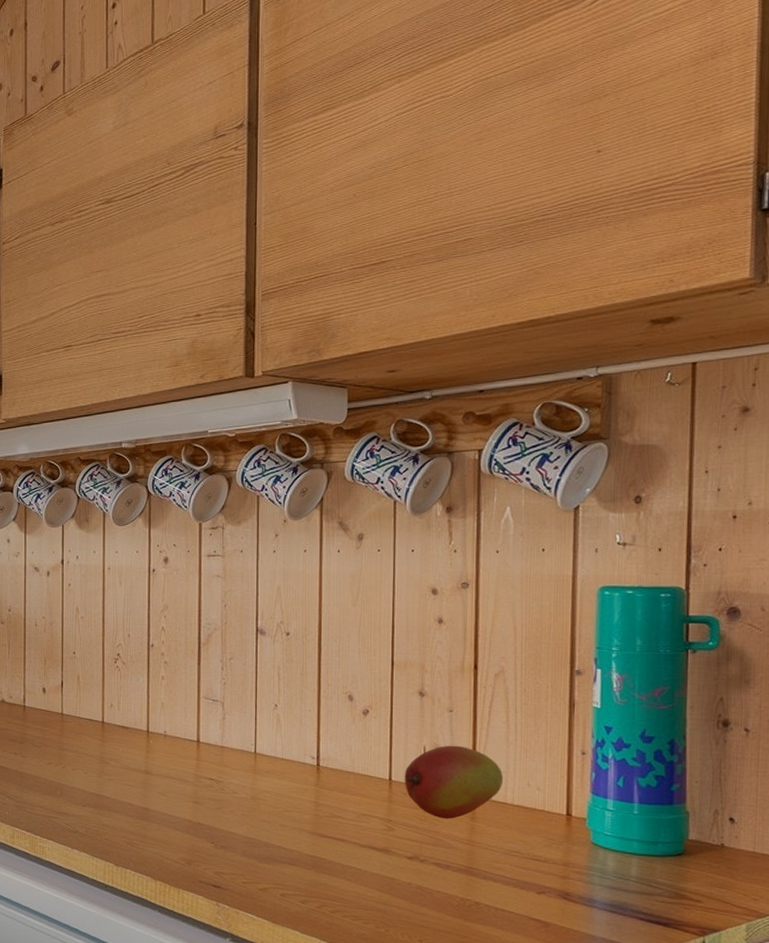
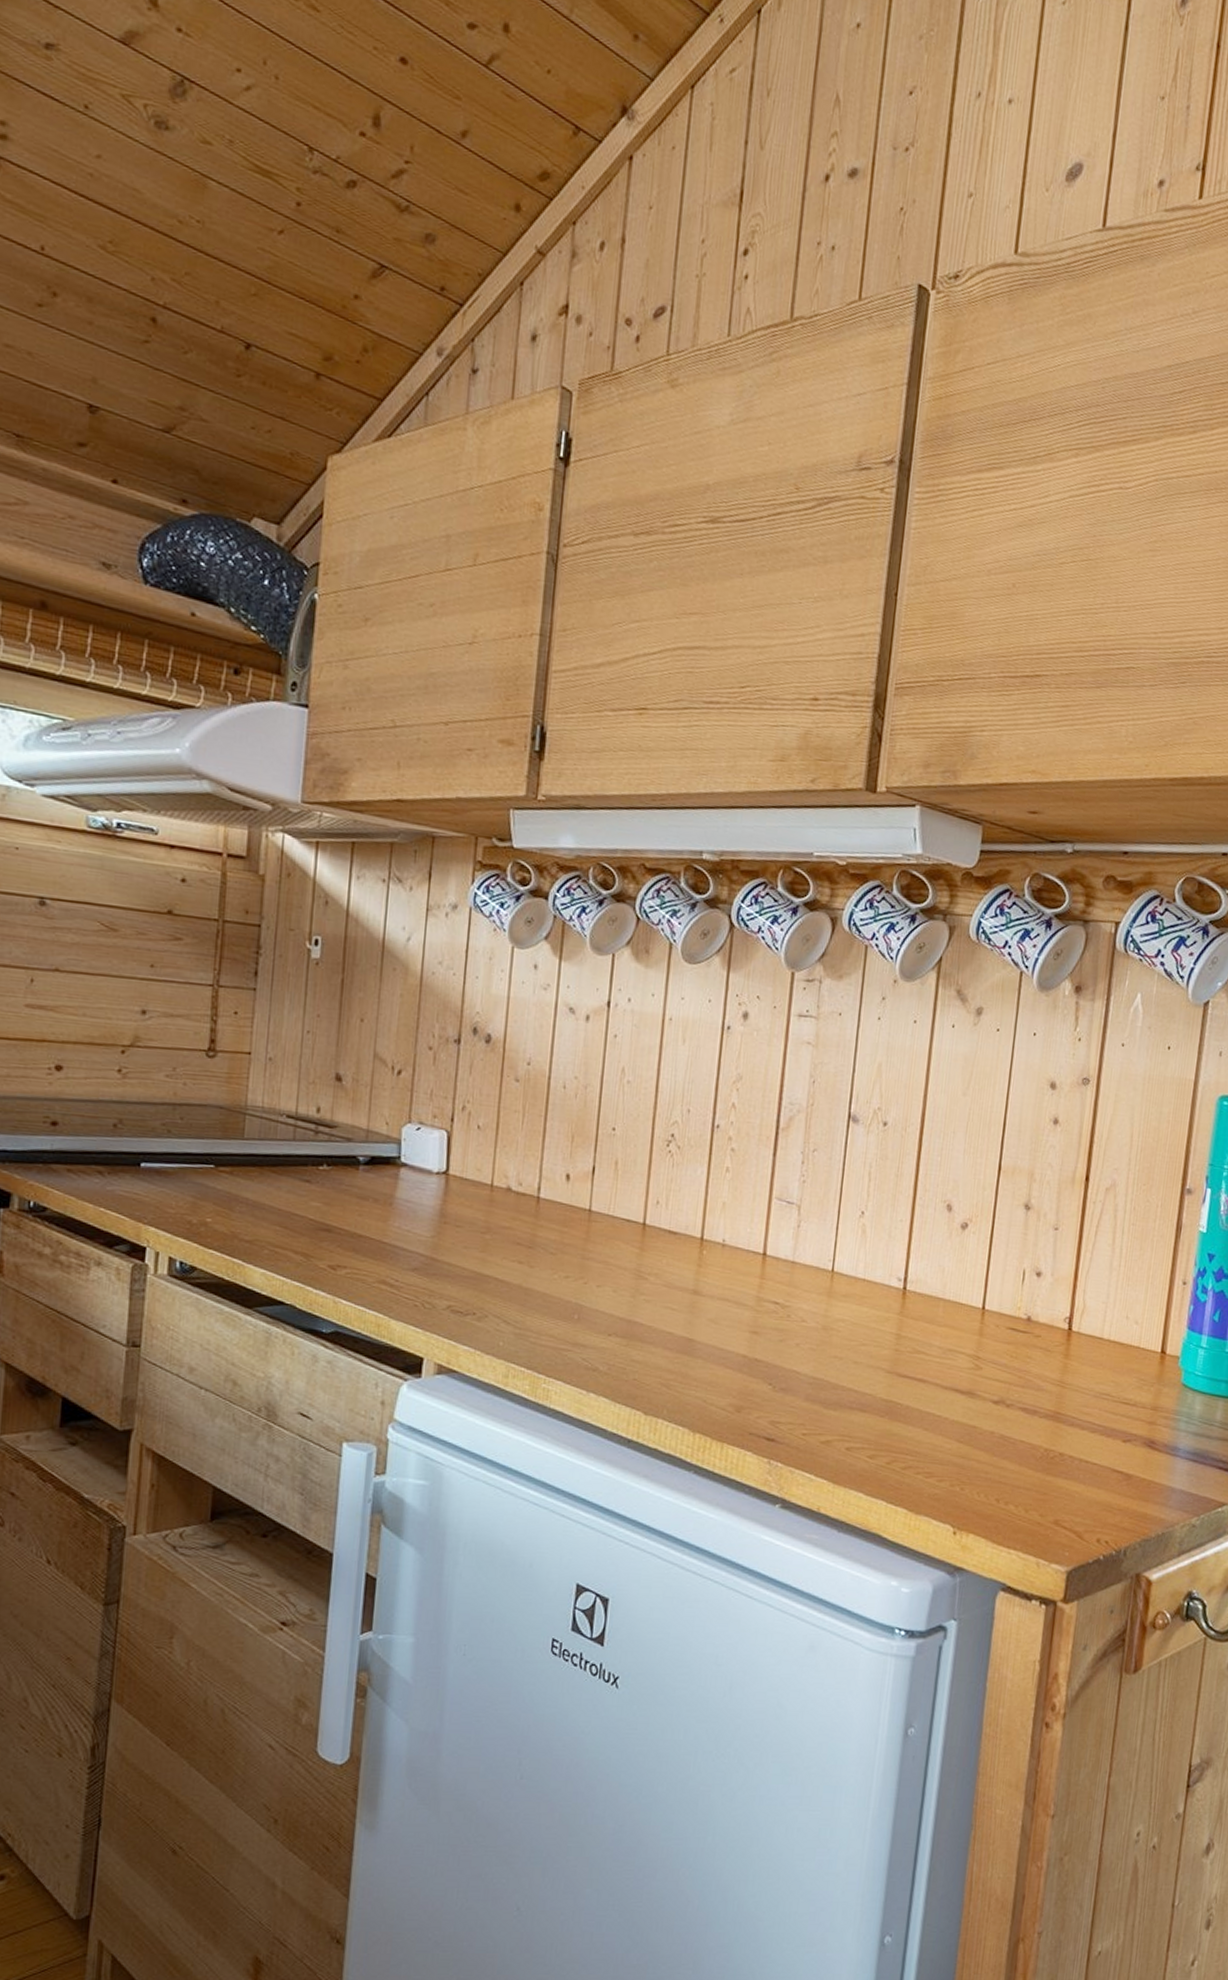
fruit: present [404,745,504,819] -> none [998,1269,1103,1357]

